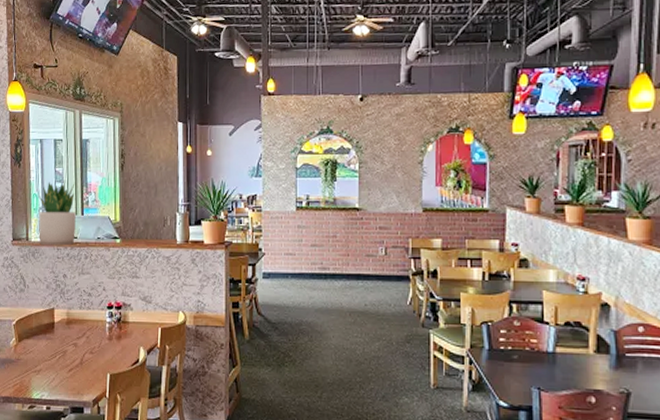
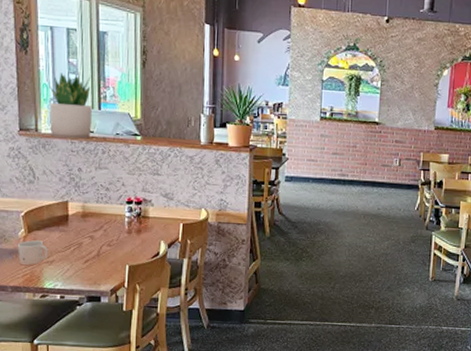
mug: none [9,349,37,376] -> present [17,240,49,266]

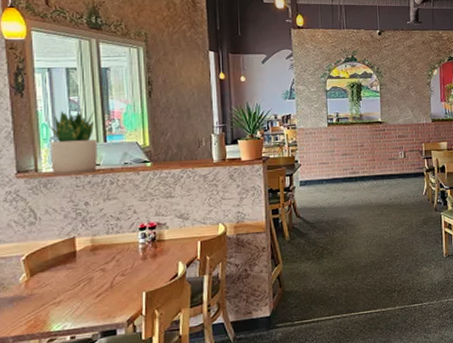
mug: present [17,240,49,266] -> none [18,282,55,312]

